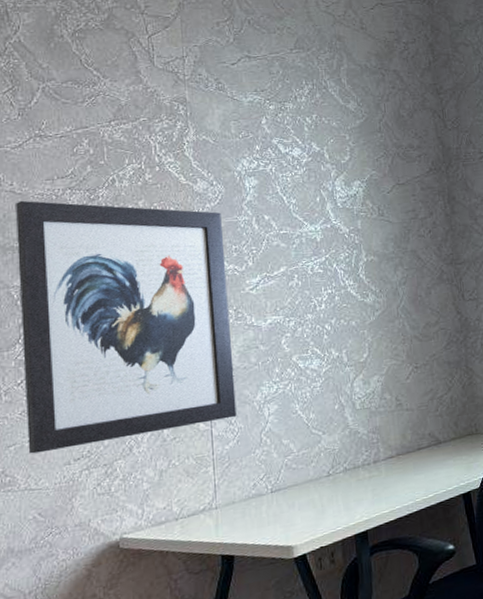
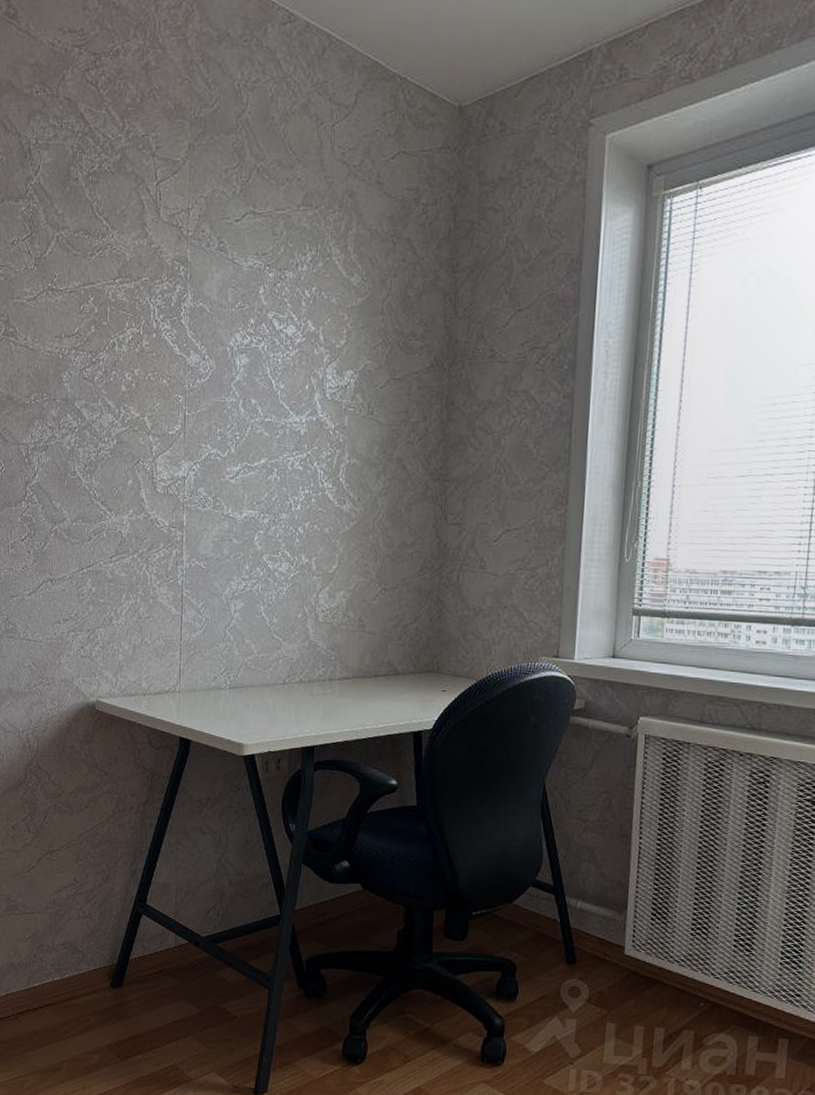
wall art: present [16,200,237,454] -> none [27,356,210,608]

